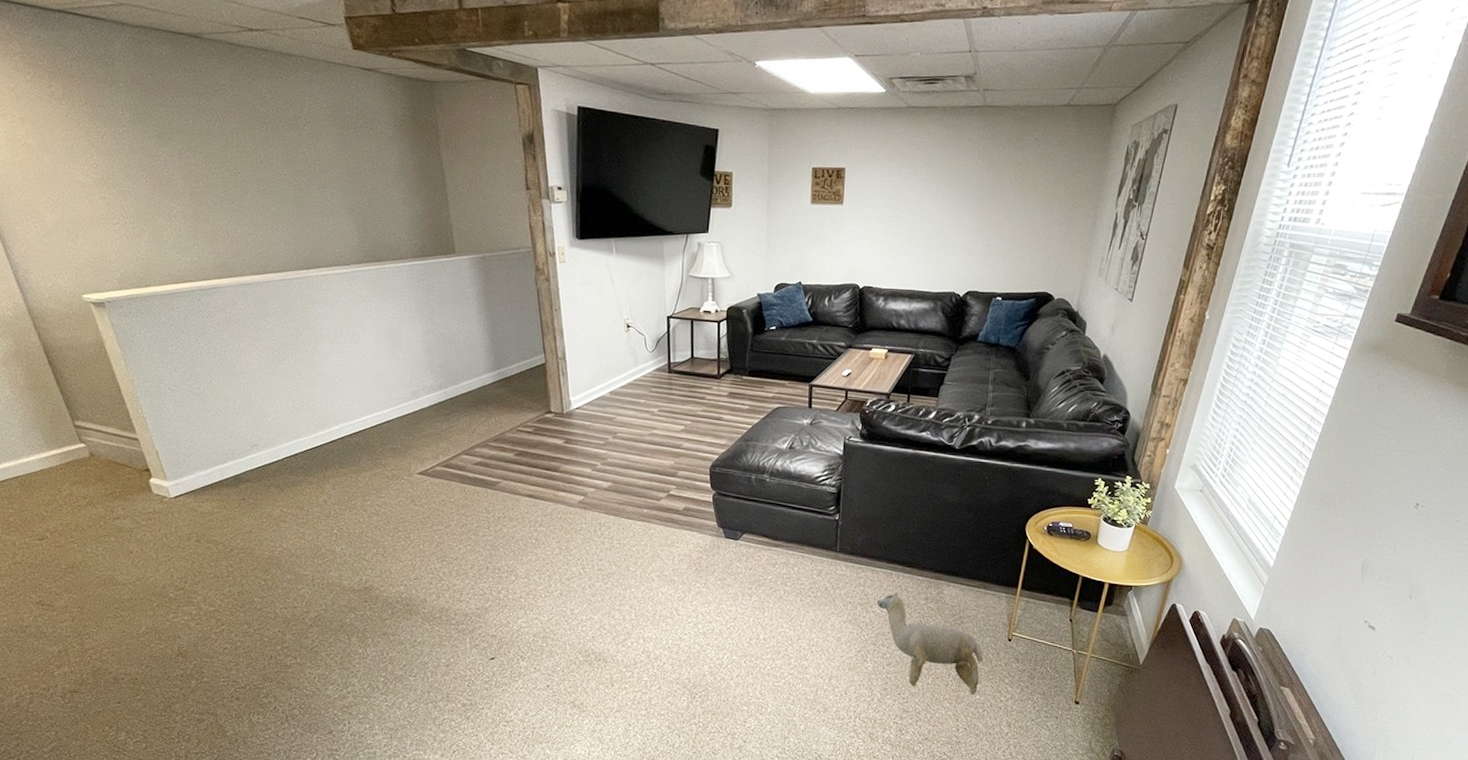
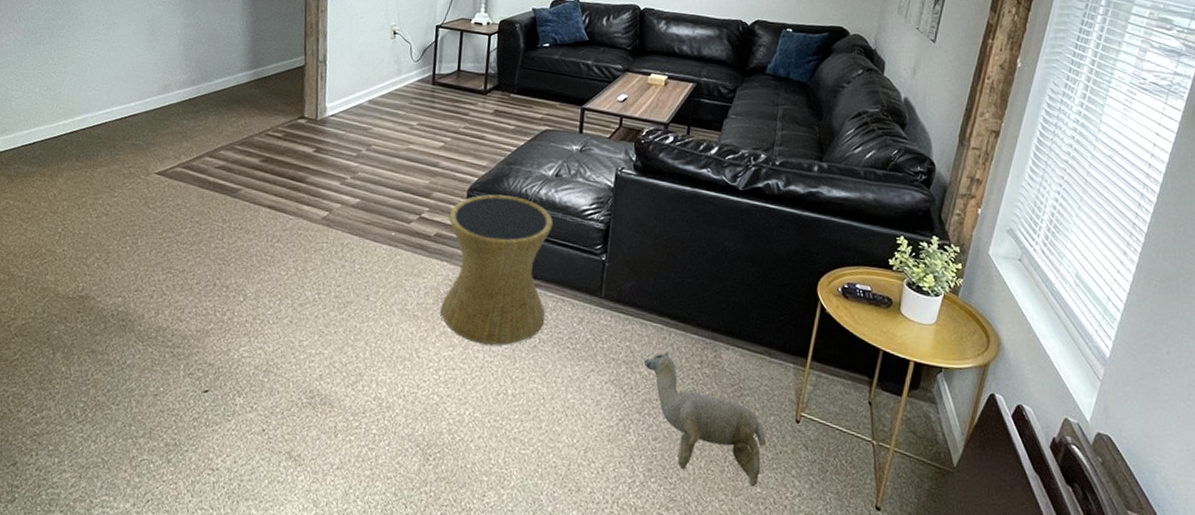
side table: none [695,469,790,599] -> present [441,194,554,345]

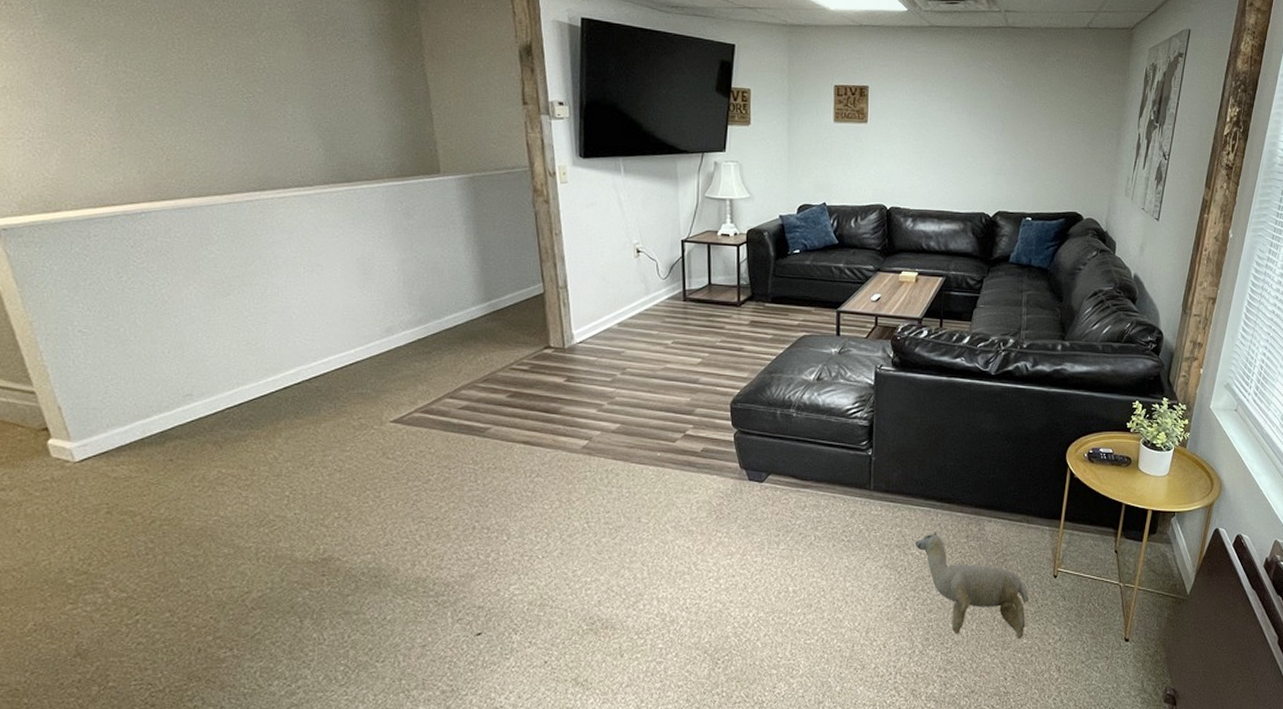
side table: present [441,194,554,345] -> none [714,404,819,548]

